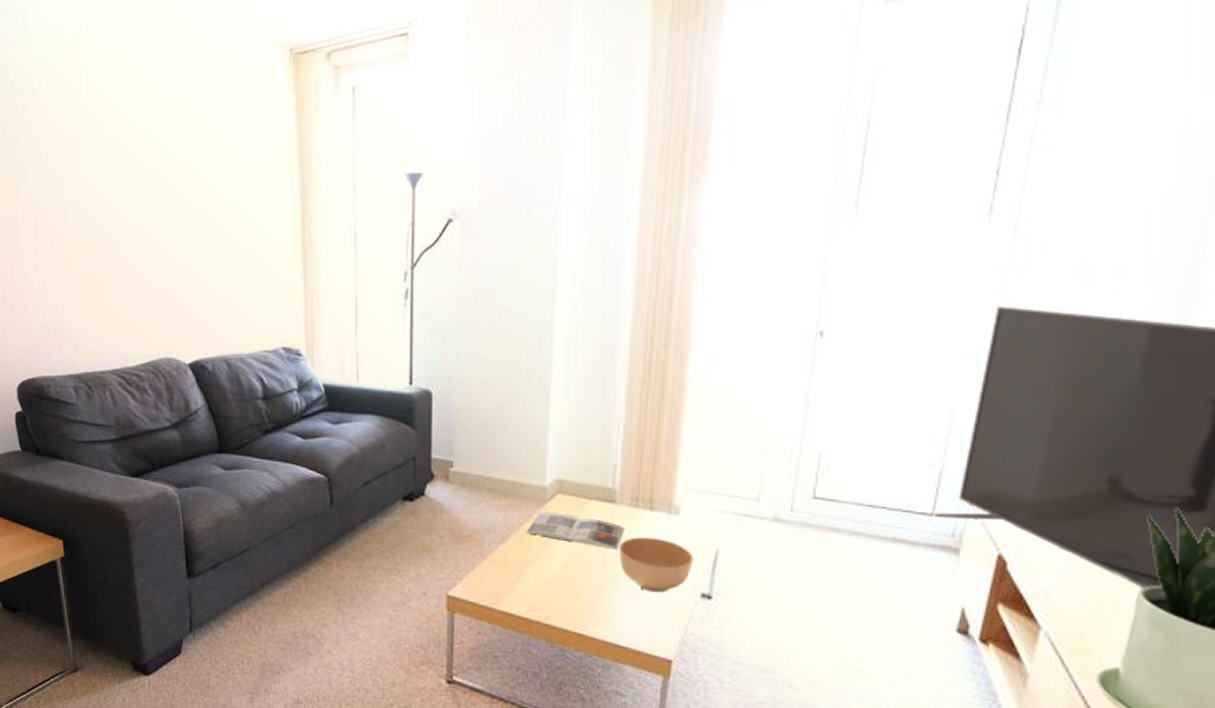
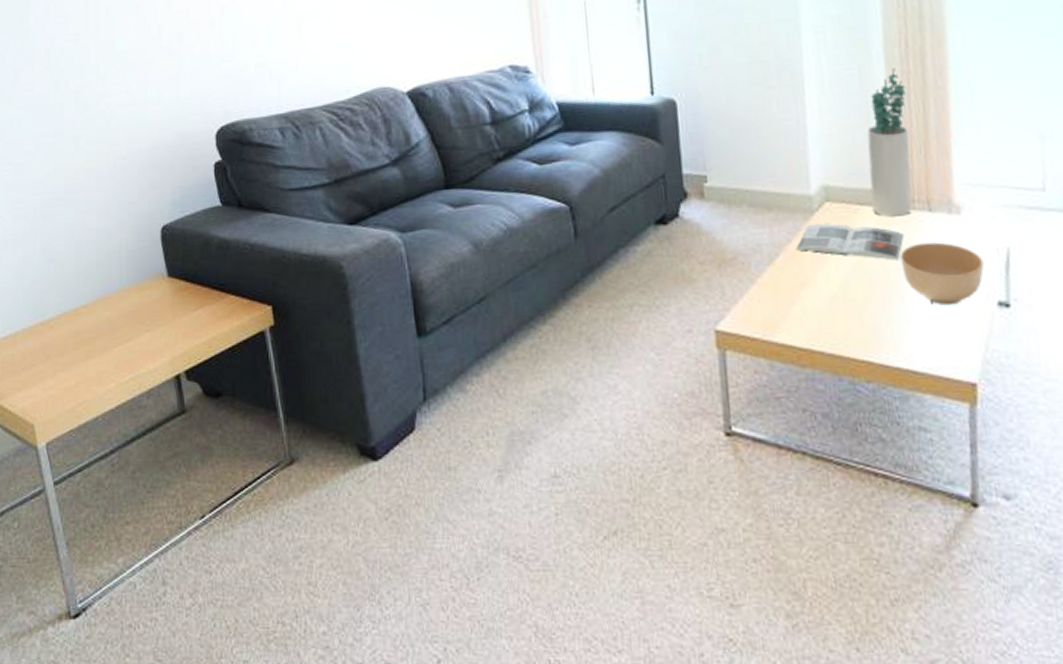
vase: none [600,379,643,514] -> present [866,68,912,219]

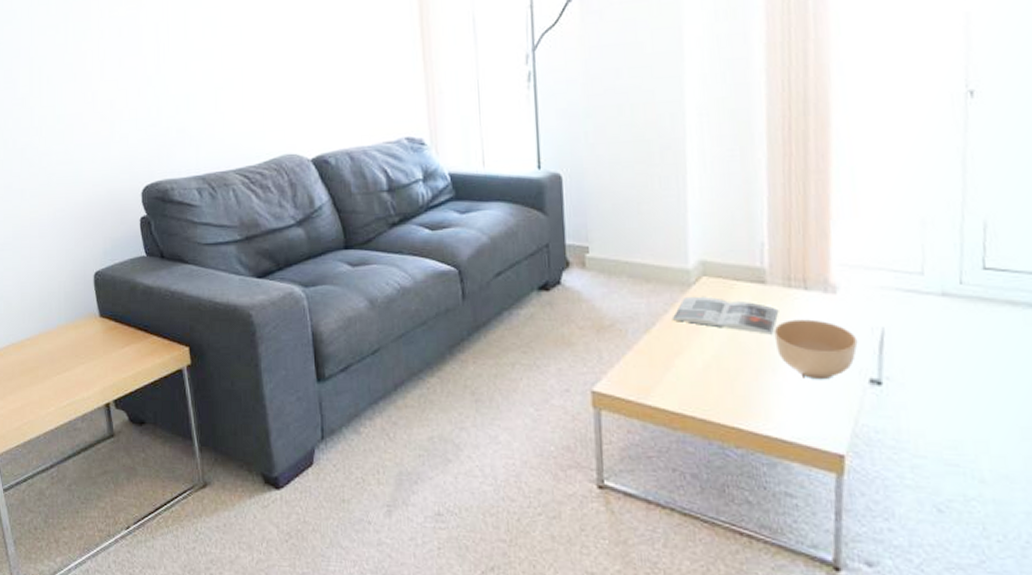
vase: present [866,68,912,219] -> none [746,150,789,295]

